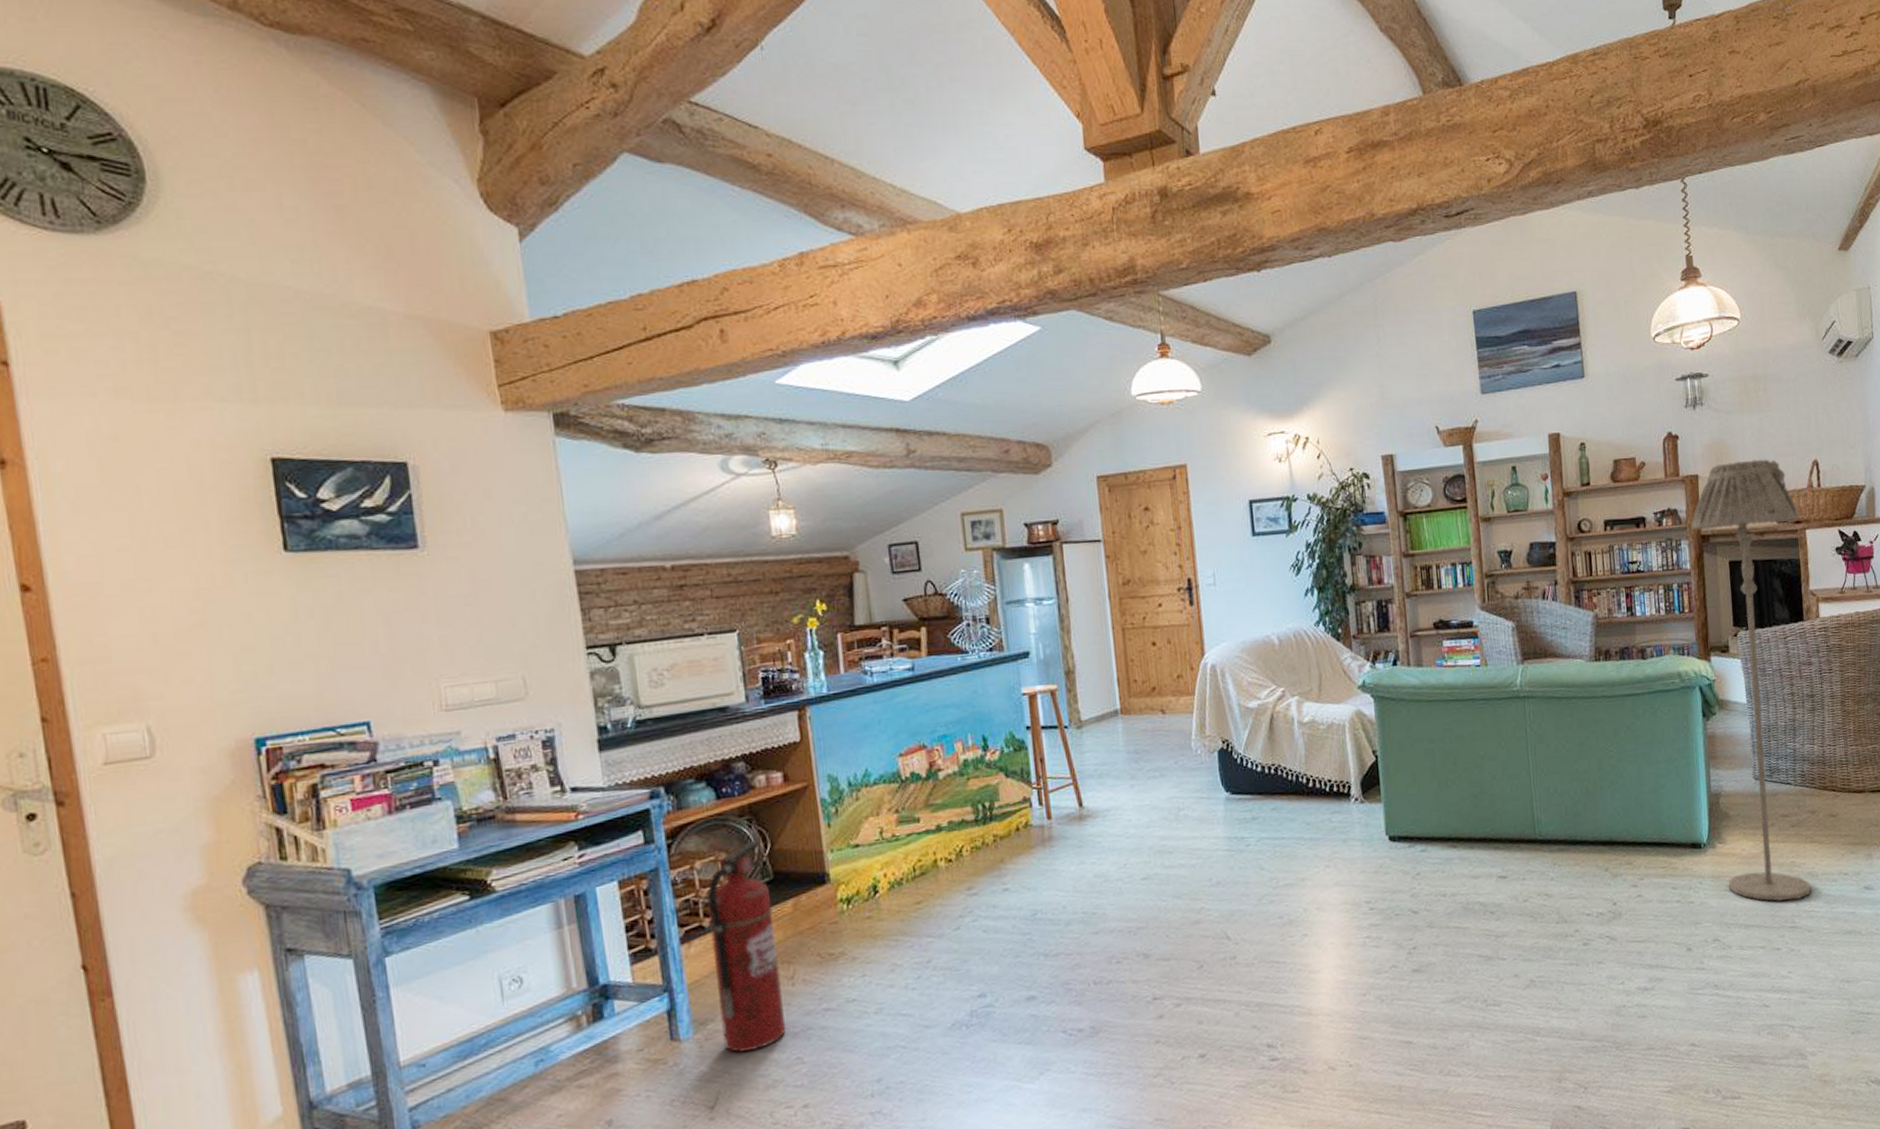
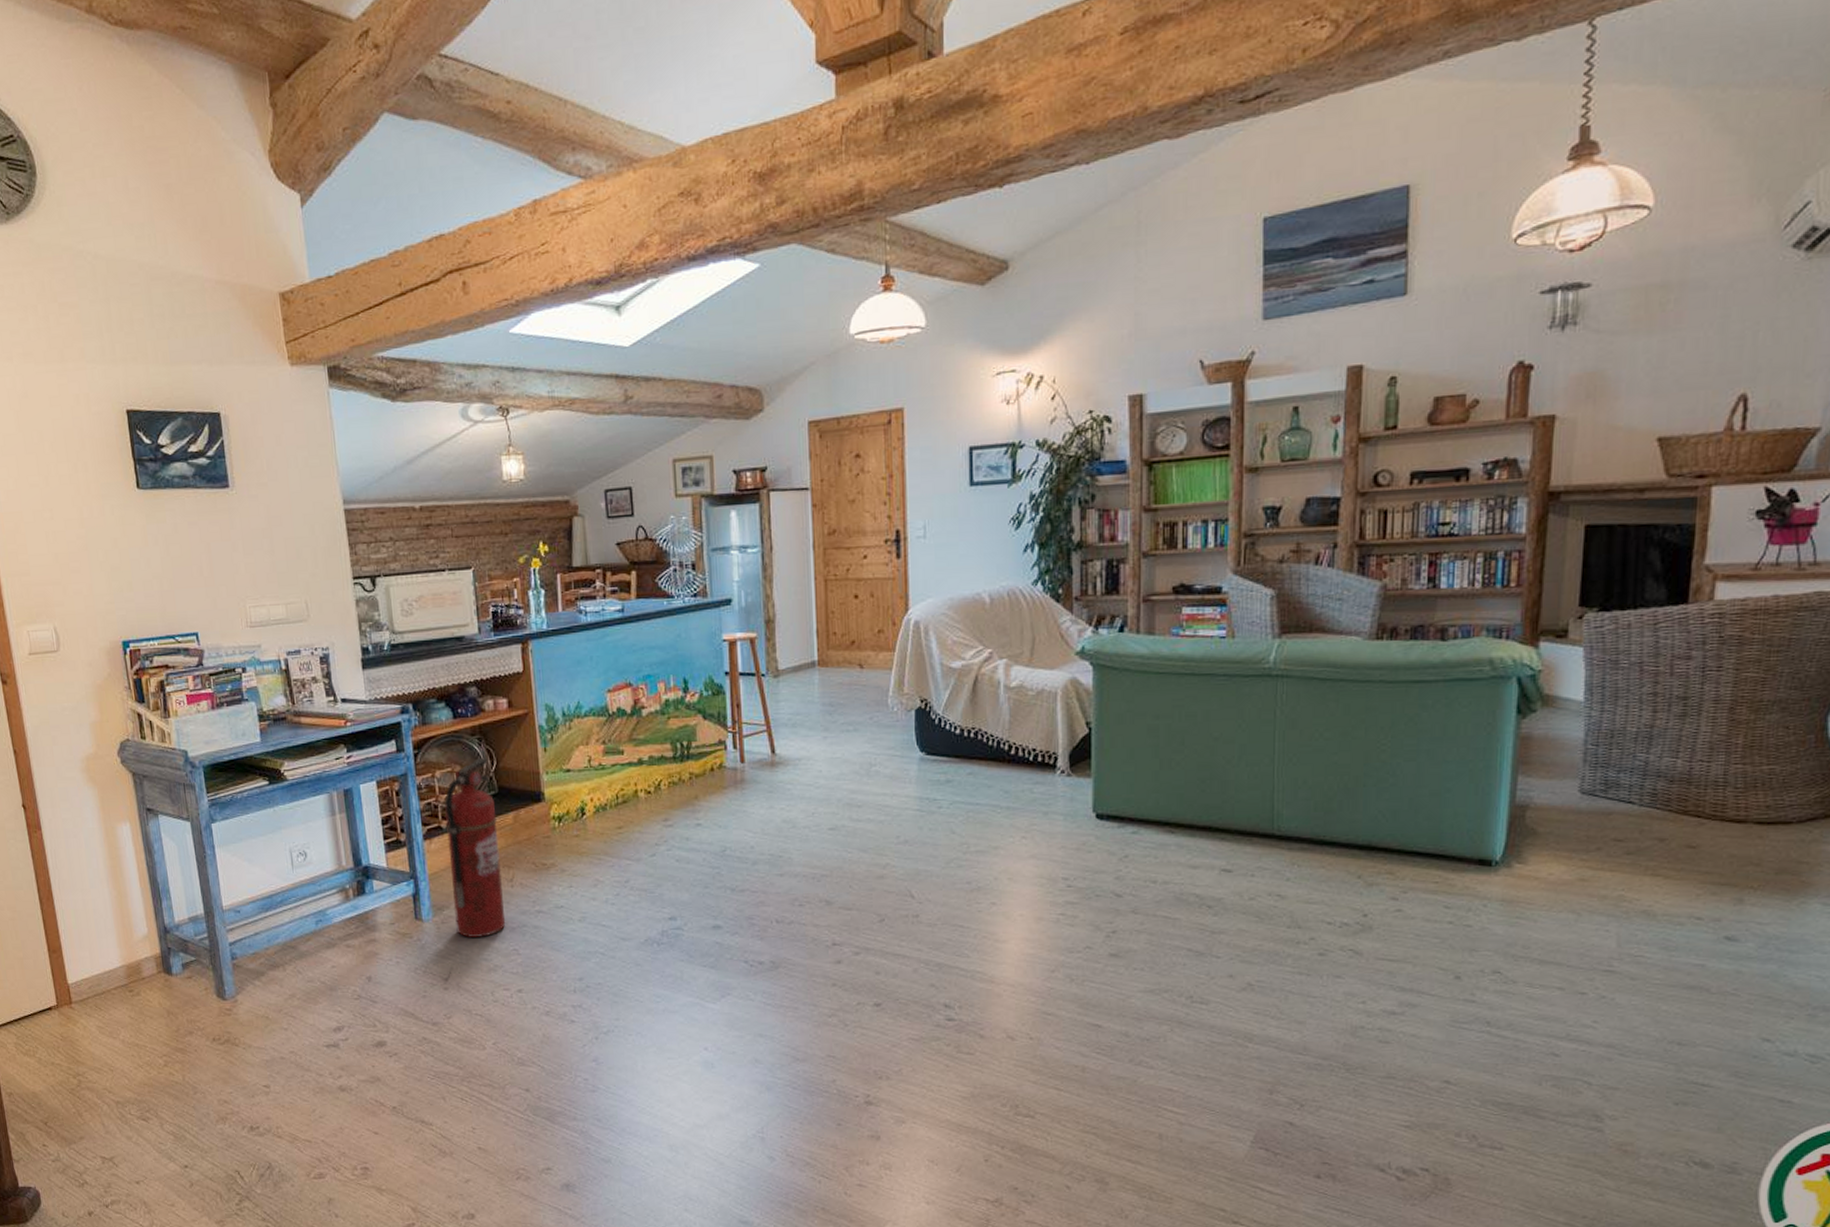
floor lamp: present [1691,459,1812,901] -> none [1523,394,1705,940]

